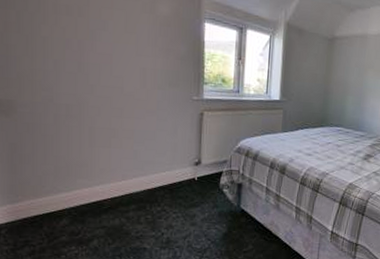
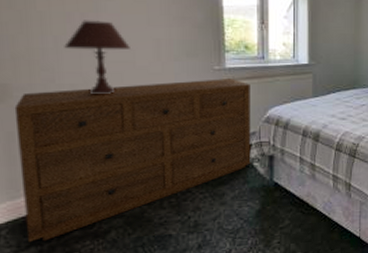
dresser: none [17,108,225,243] -> present [14,79,251,243]
table lamp: none [62,47,120,116] -> present [64,20,130,95]

